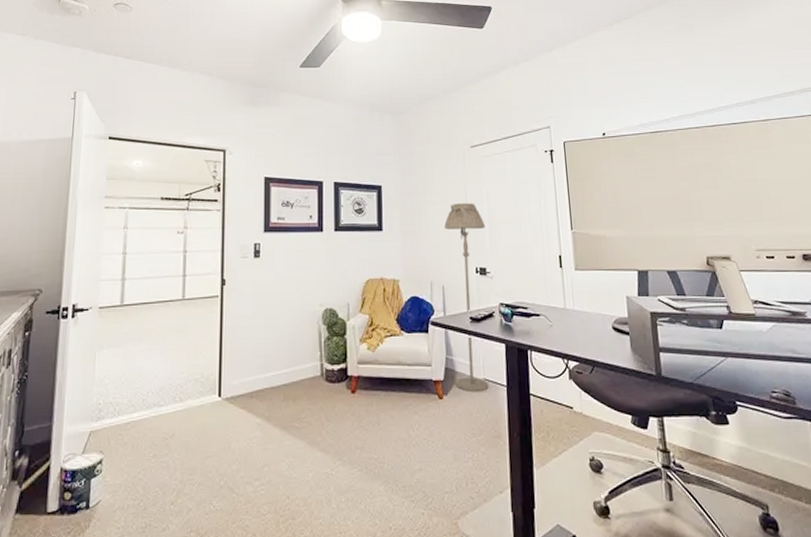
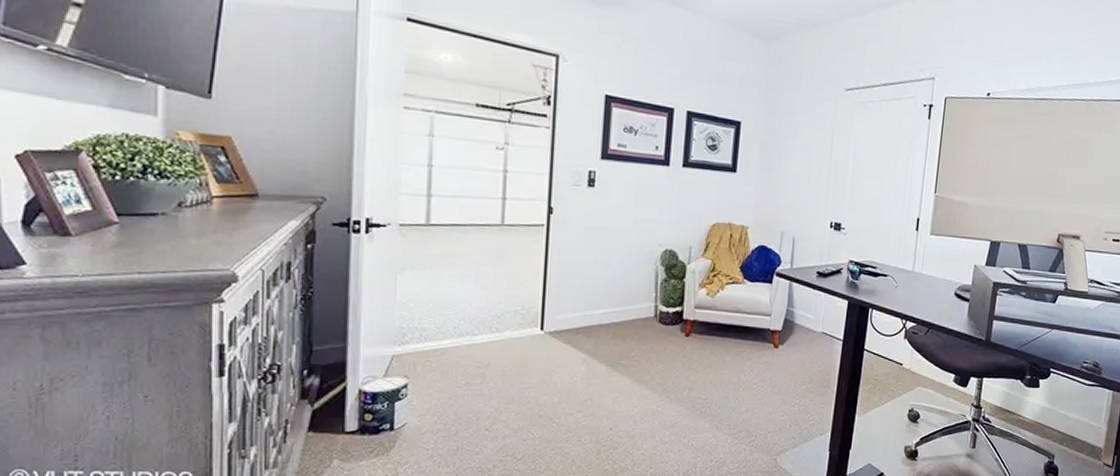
floor lamp: present [444,203,489,393] -> none [792,151,848,344]

